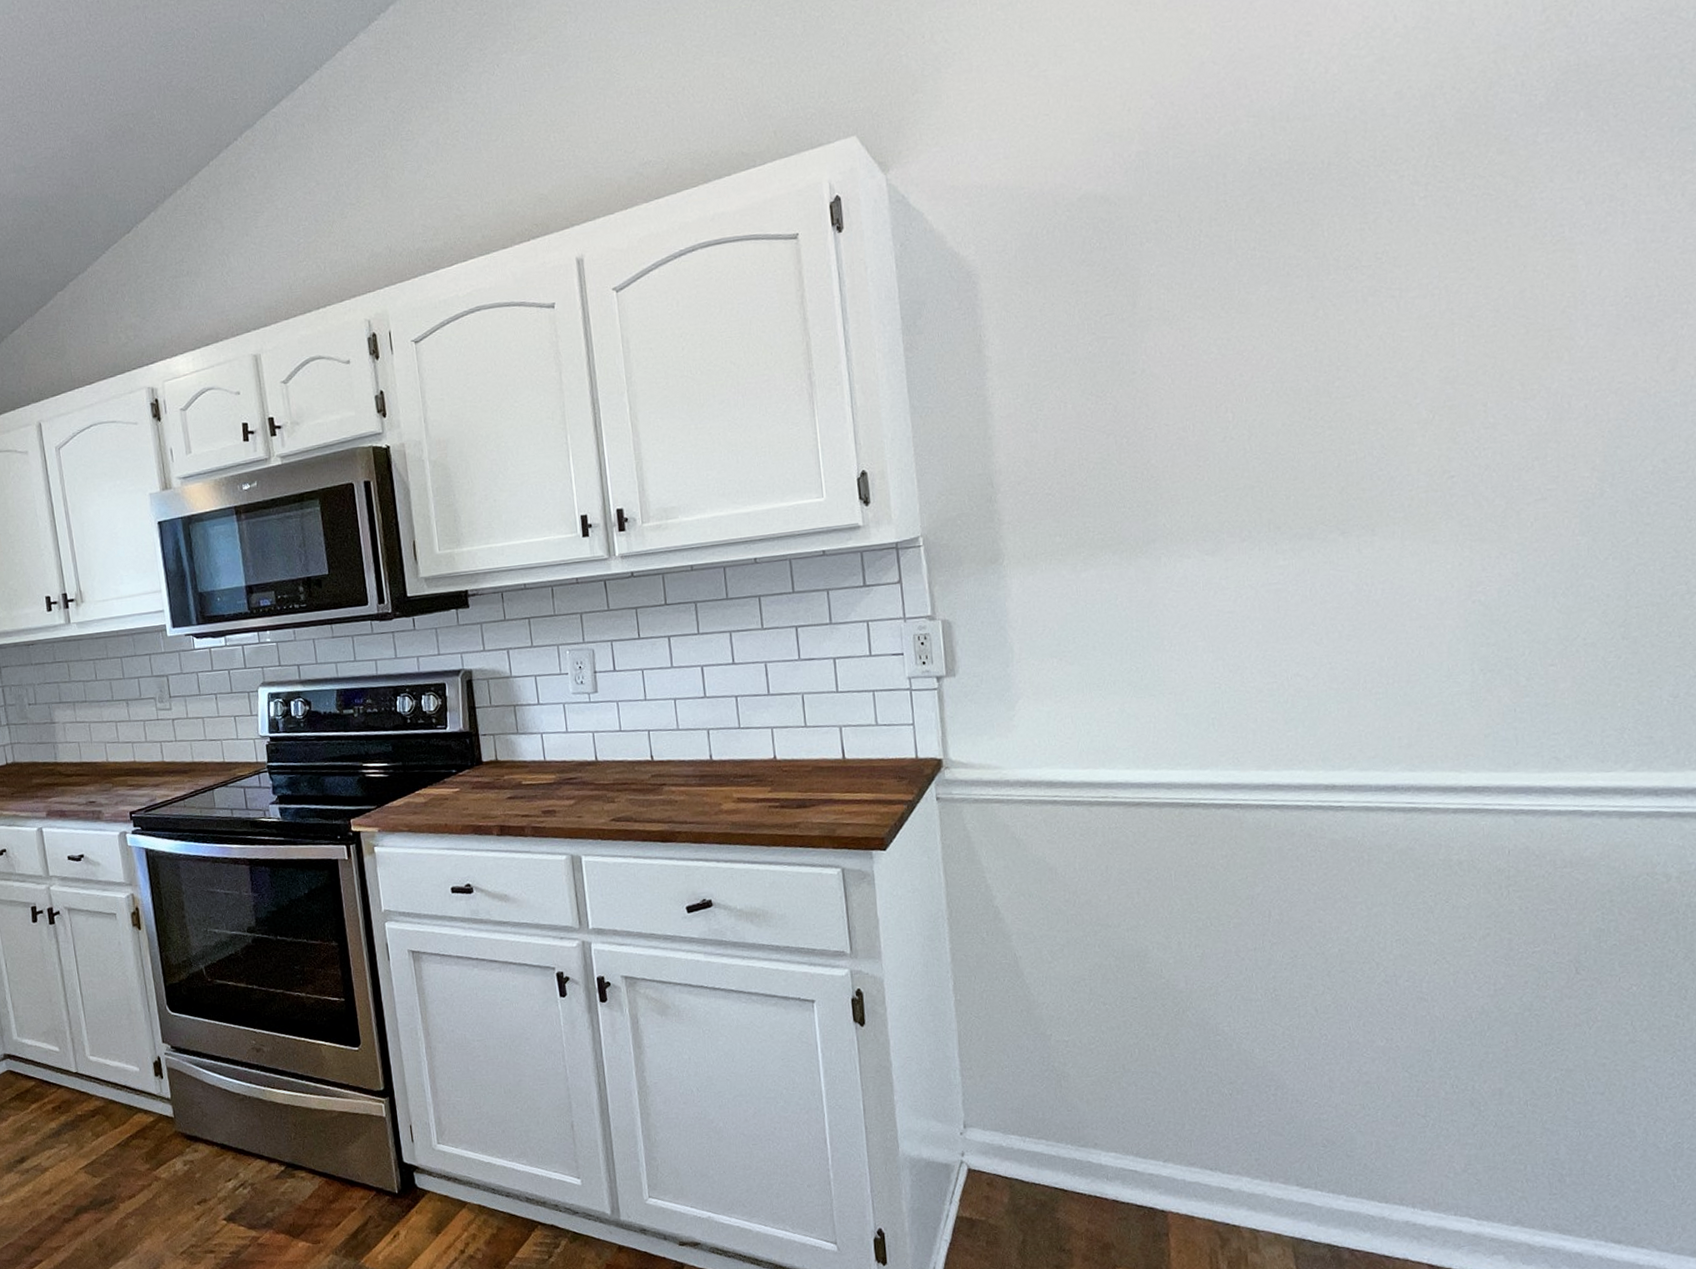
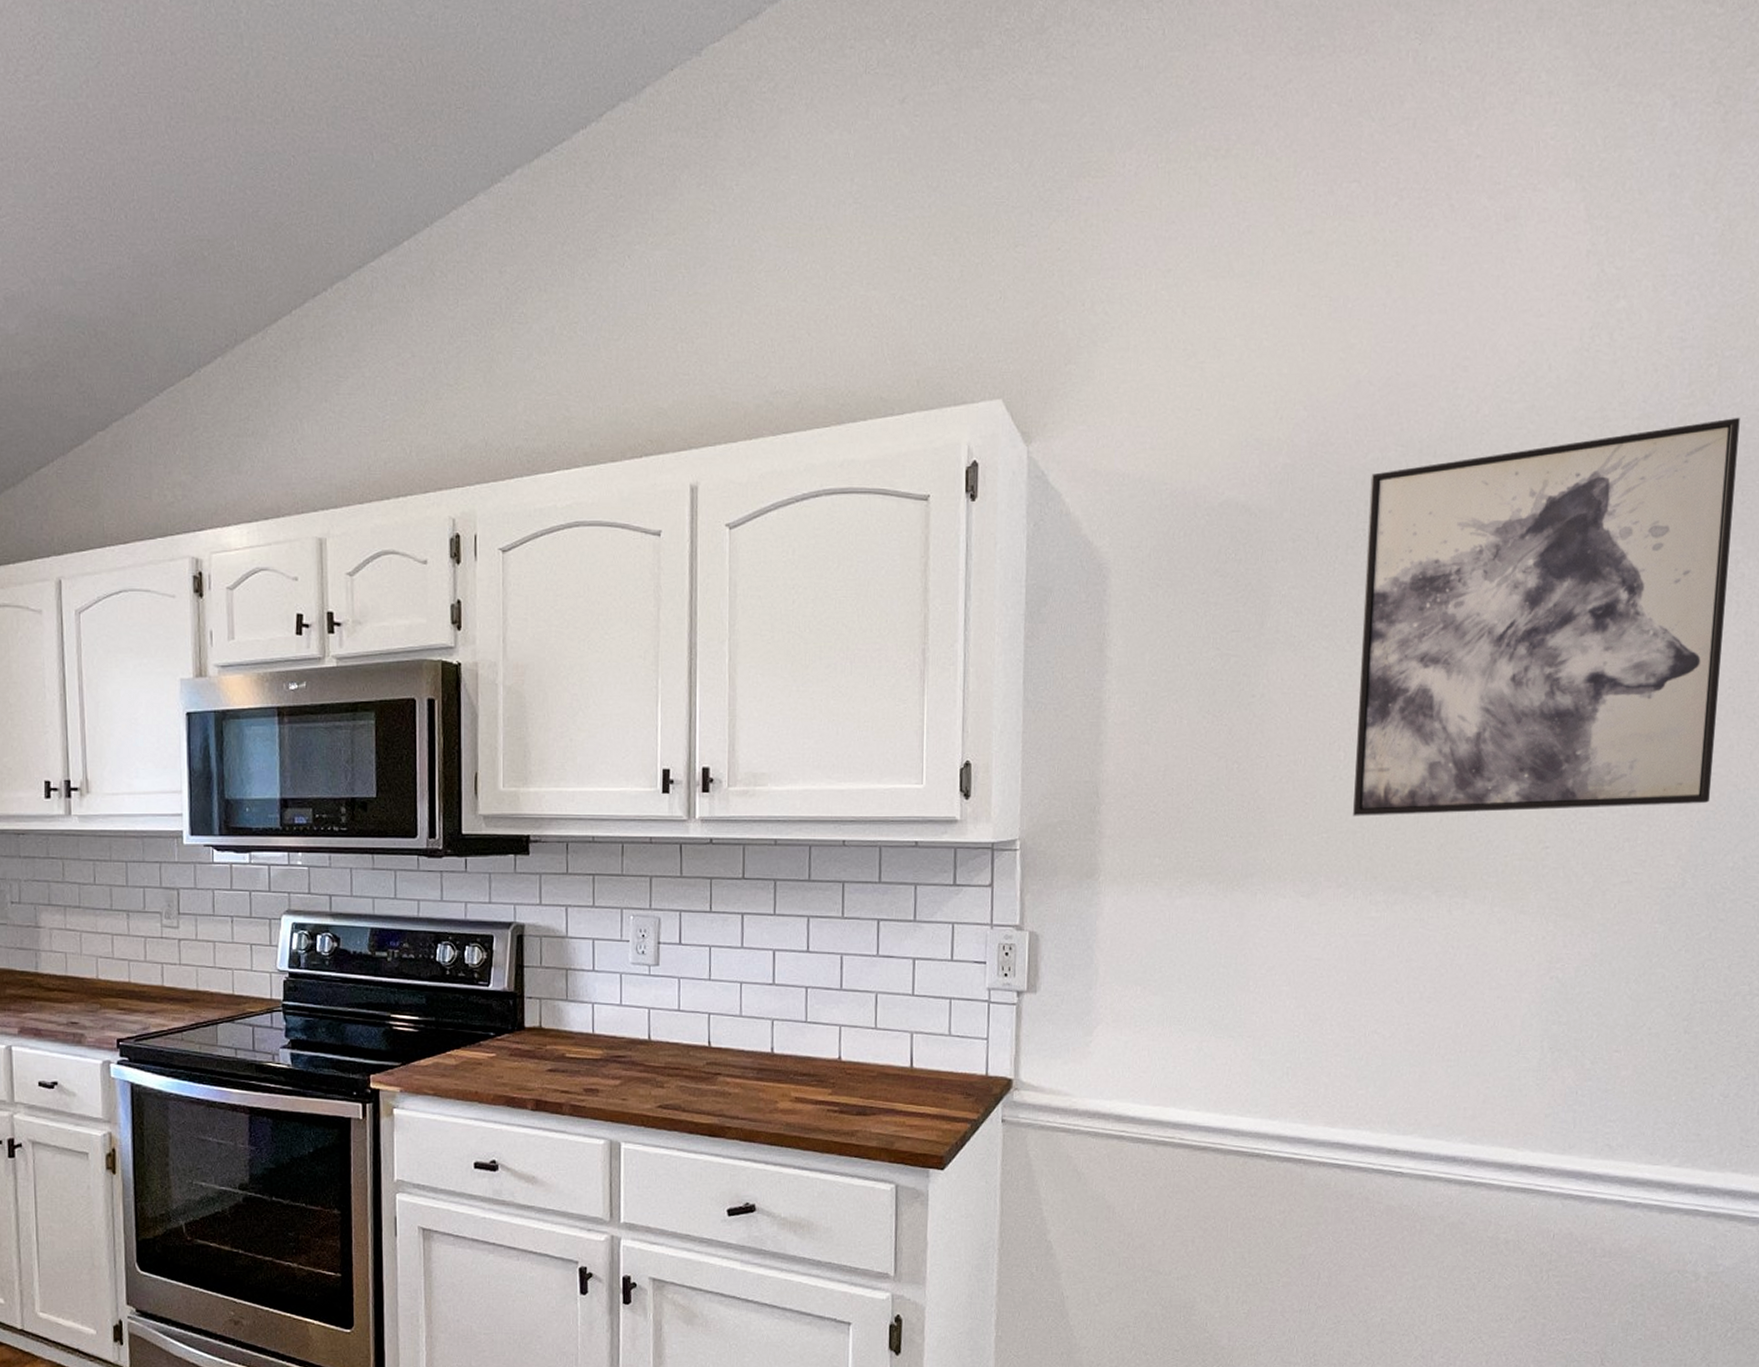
wall art: none [1226,33,1620,472] -> present [1353,417,1740,816]

